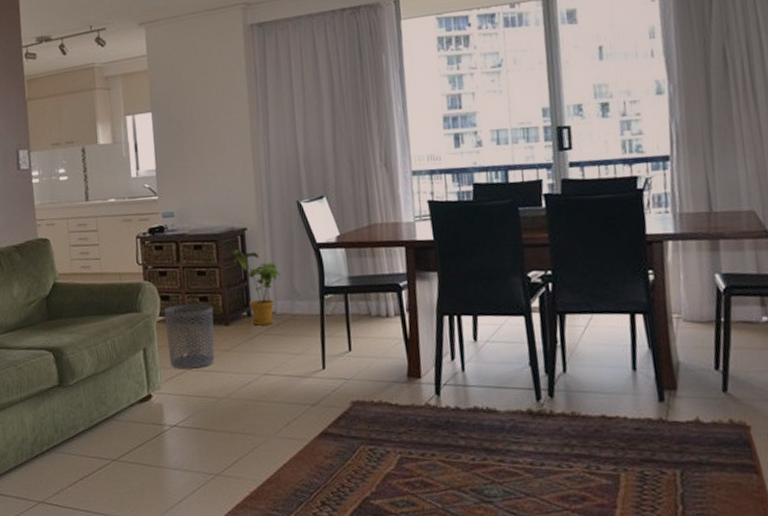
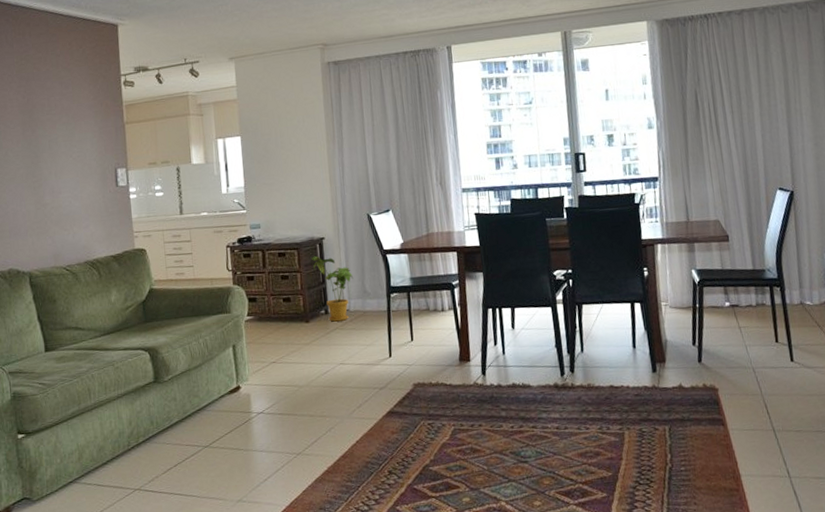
waste bin: present [164,303,215,369] -> none [252,304,297,362]

